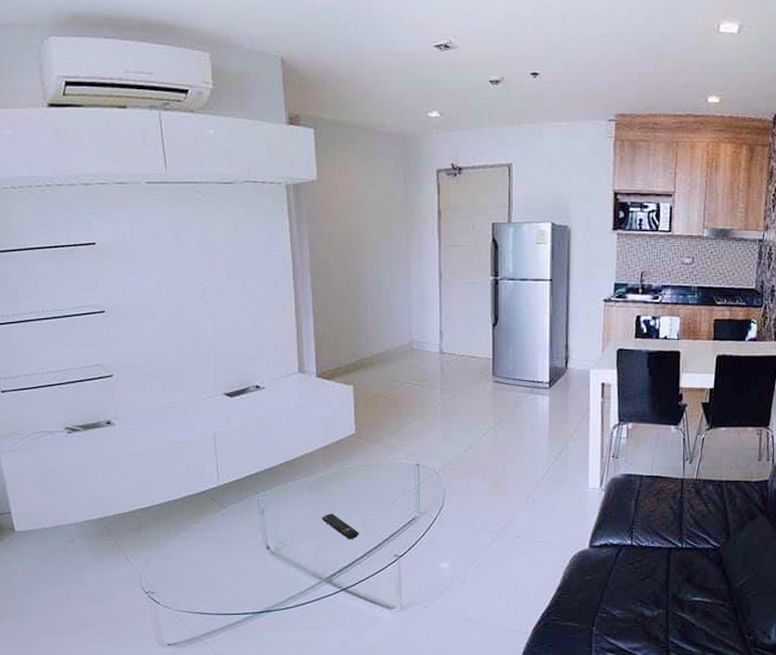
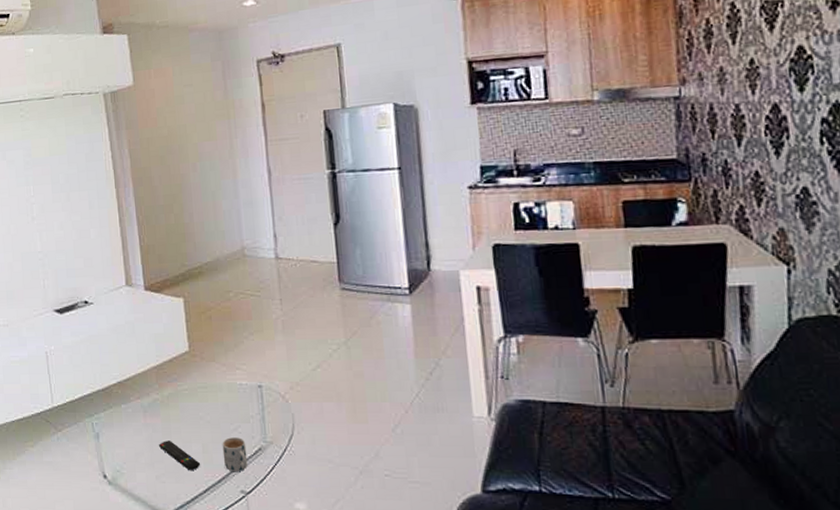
mug: none [380,509,402,539] -> present [222,437,248,472]

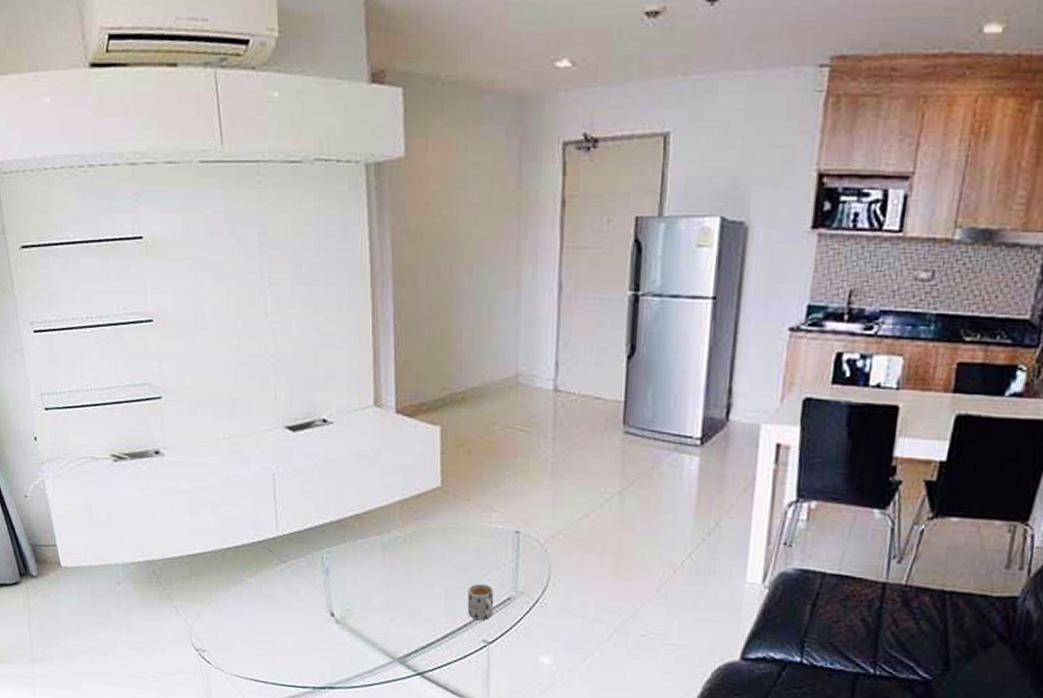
remote control: present [159,441,201,470] -> none [397,582,442,615]

